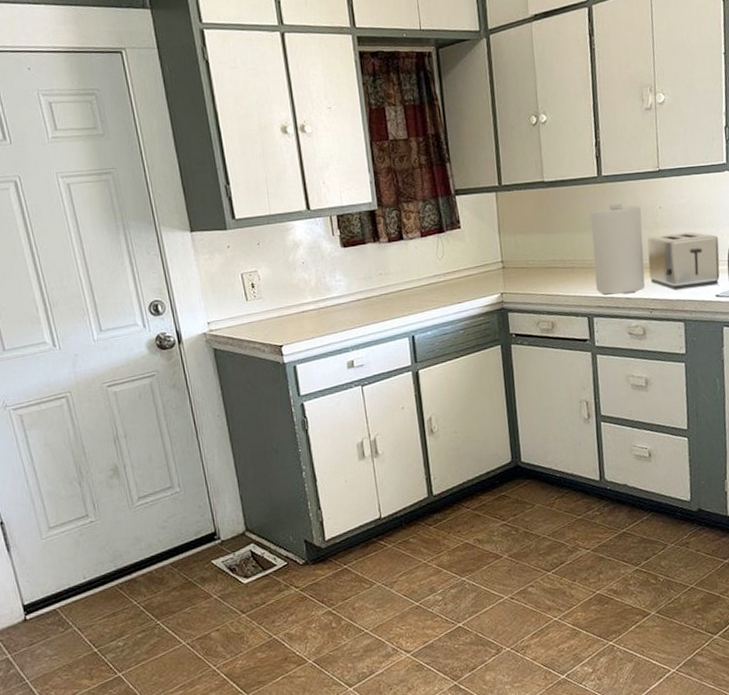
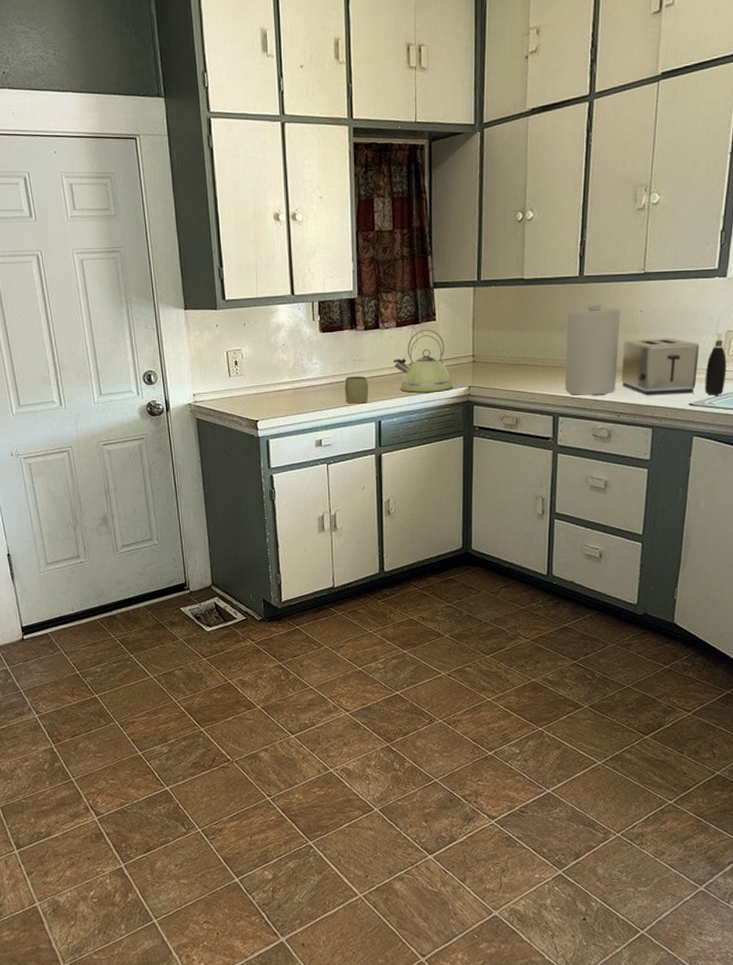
mug: none [372,290,399,320] -> present [344,376,369,404]
kettle: none [420,237,485,304] -> present [393,329,453,393]

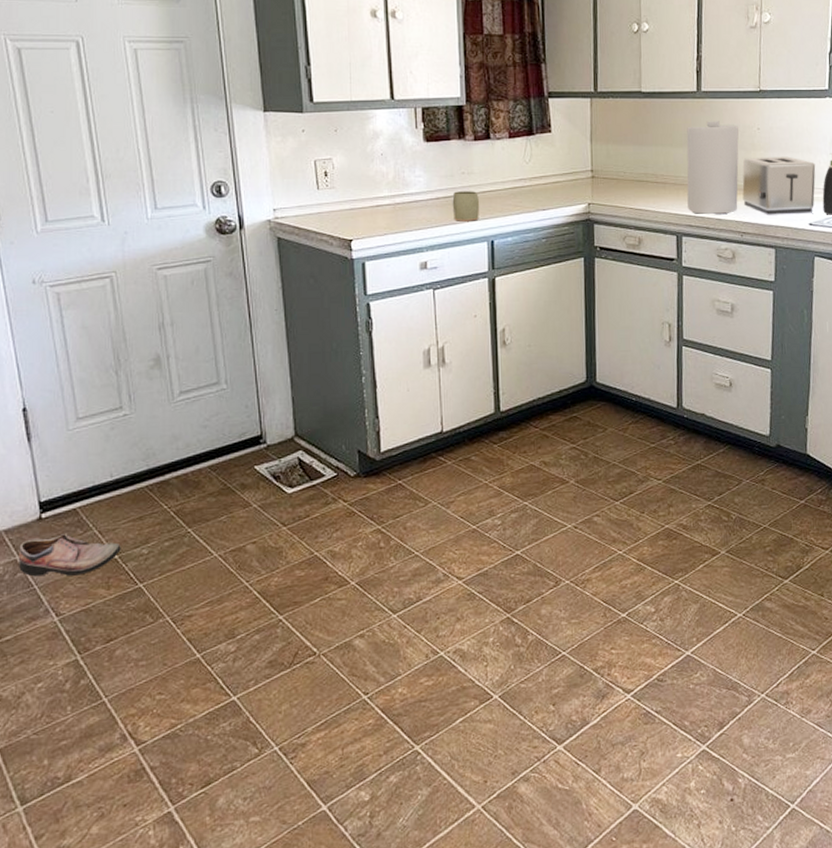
shoe: none [9,651,81,684] -> present [19,532,121,577]
kettle: present [393,329,453,393] -> none [505,141,571,210]

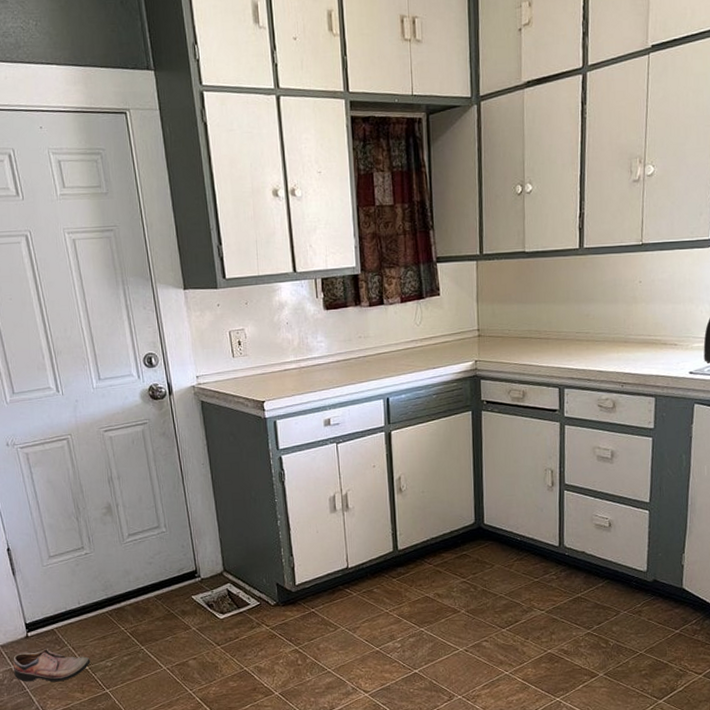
mug: present [452,191,480,221] -> none [351,353,376,382]
paper towel holder: present [686,121,739,214] -> none [568,276,621,367]
toaster: present [742,156,816,215] -> none [623,307,698,366]

